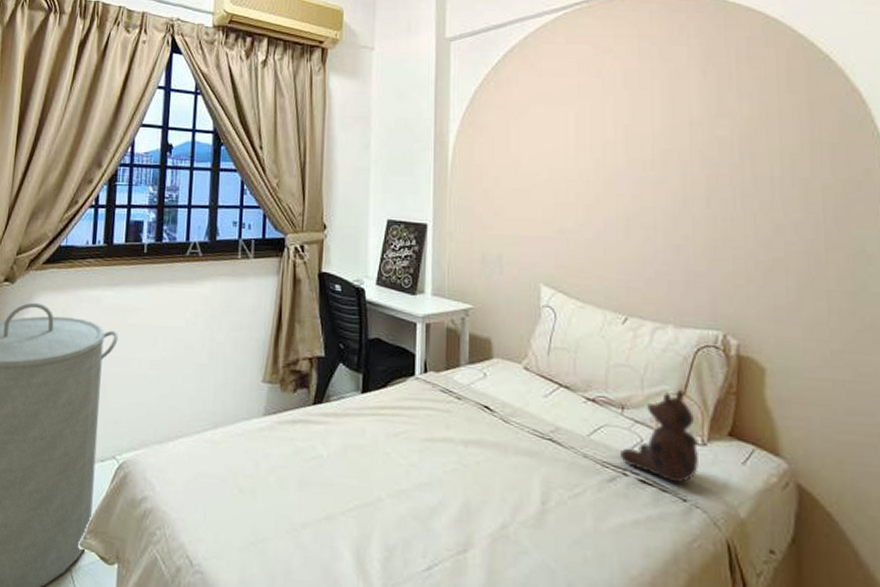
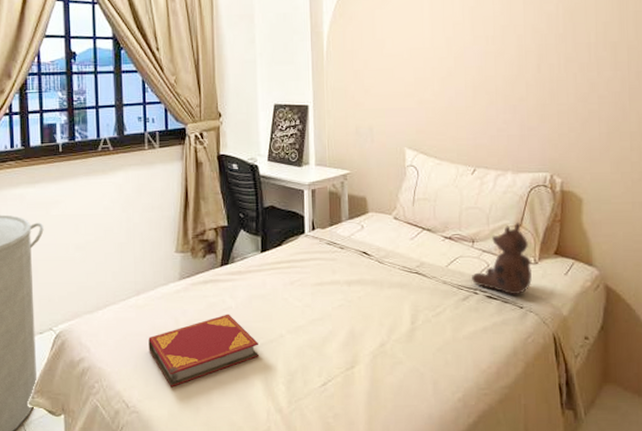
hardback book: none [222,463,351,547] -> present [148,313,259,388]

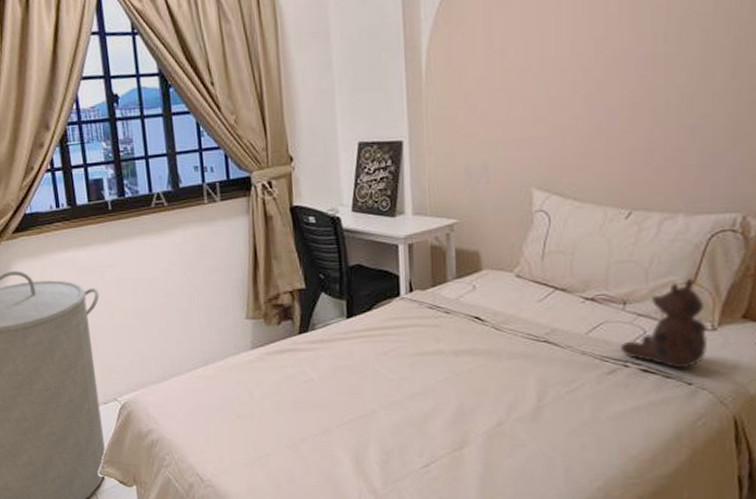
hardback book: present [148,313,259,388] -> none [220,386,347,463]

